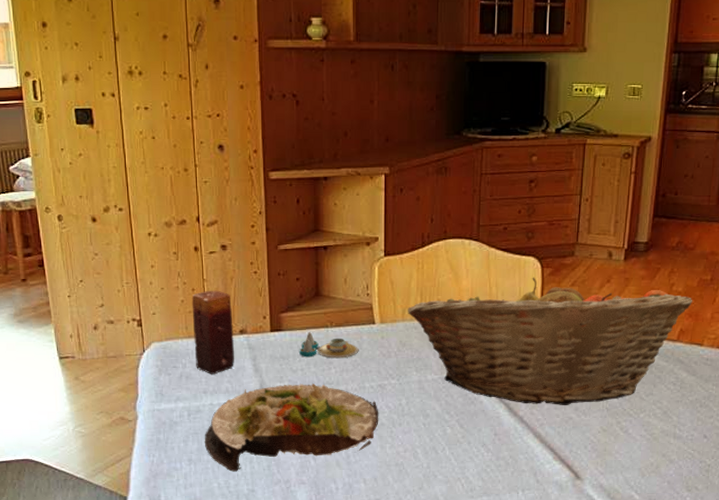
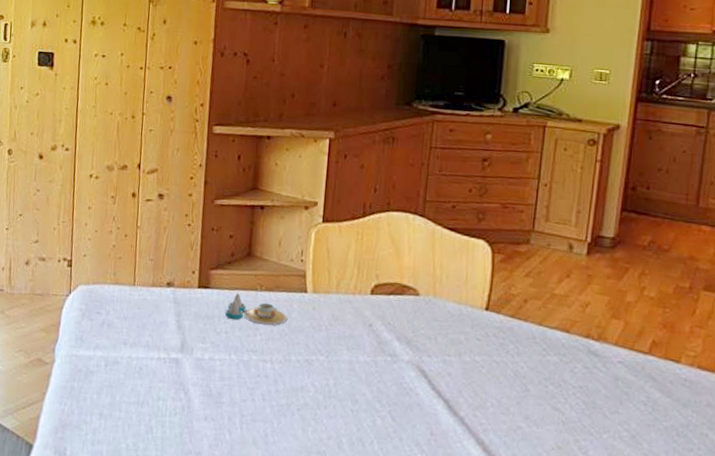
candle: present [191,290,234,374] -> none [119,238,162,326]
salad plate: present [204,384,379,472] -> none [117,346,304,434]
fruit basket: present [408,277,693,405] -> none [343,262,668,413]

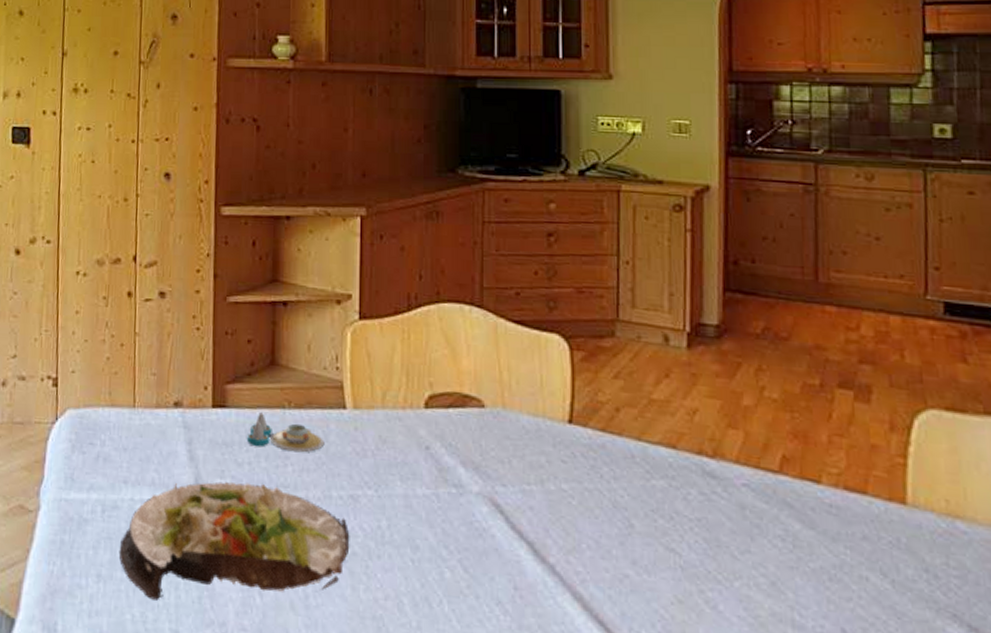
salad plate: none [117,346,304,434] -> present [119,482,350,600]

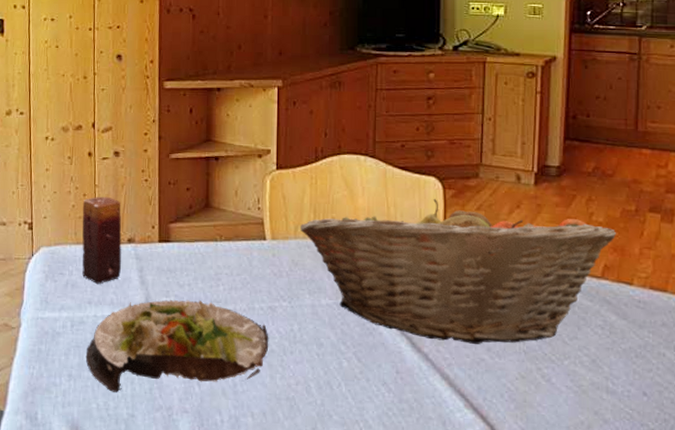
candle: none [117,347,167,459] -> present [82,196,122,284]
salt and pepper shaker set: present [247,411,325,453] -> none [187,244,249,275]
fruit basket: none [390,361,797,555] -> present [300,198,617,344]

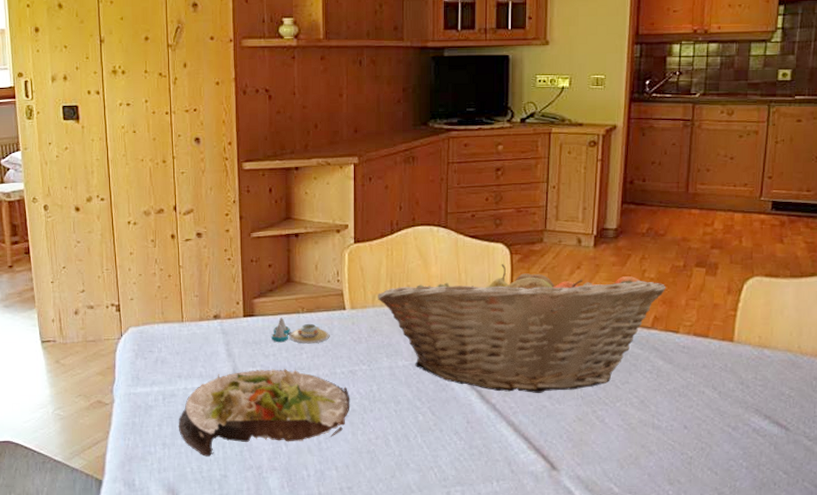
candle: present [82,196,122,284] -> none [168,276,208,359]
salt and pepper shaker set: none [187,244,249,275] -> present [271,317,330,344]

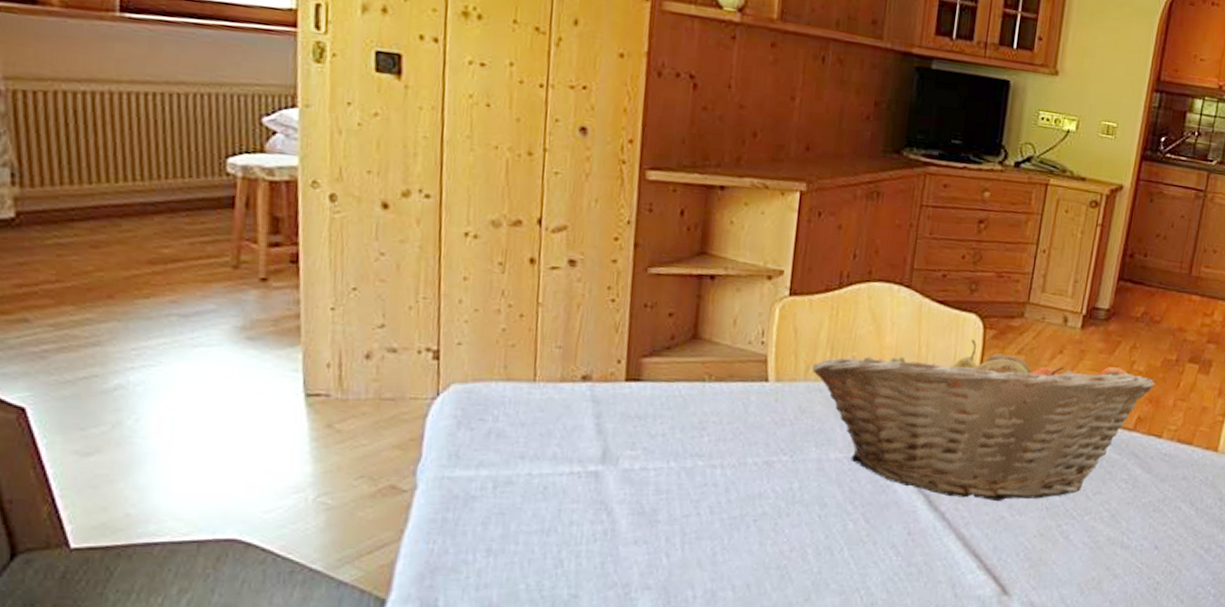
salad plate: present [178,369,350,457] -> none [512,453,762,569]
salt and pepper shaker set: present [271,317,330,344] -> none [662,384,744,424]

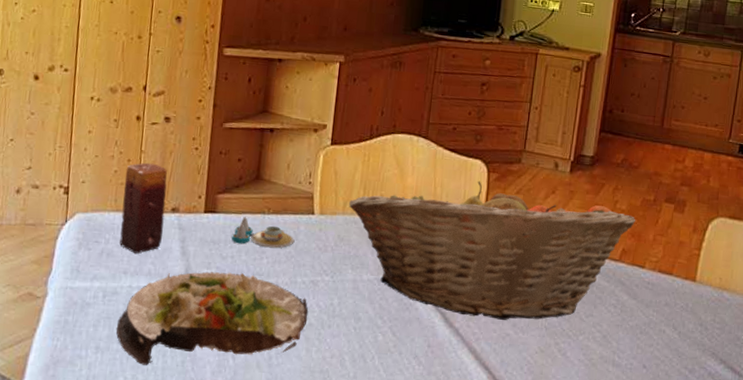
salad plate: none [512,453,762,569] -> present [116,271,309,365]
candle: none [513,318,574,433] -> present [119,162,167,254]
salt and pepper shaker set: none [662,384,744,424] -> present [231,216,295,249]

